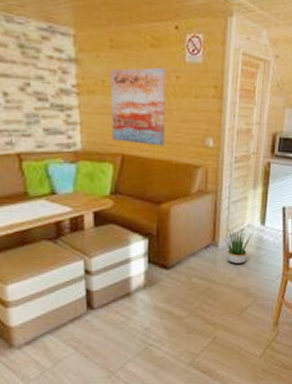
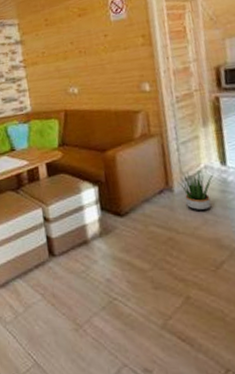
wall art: present [111,67,166,146] -> none [48,31,102,100]

